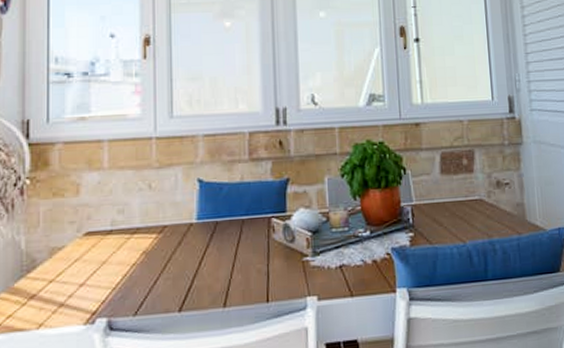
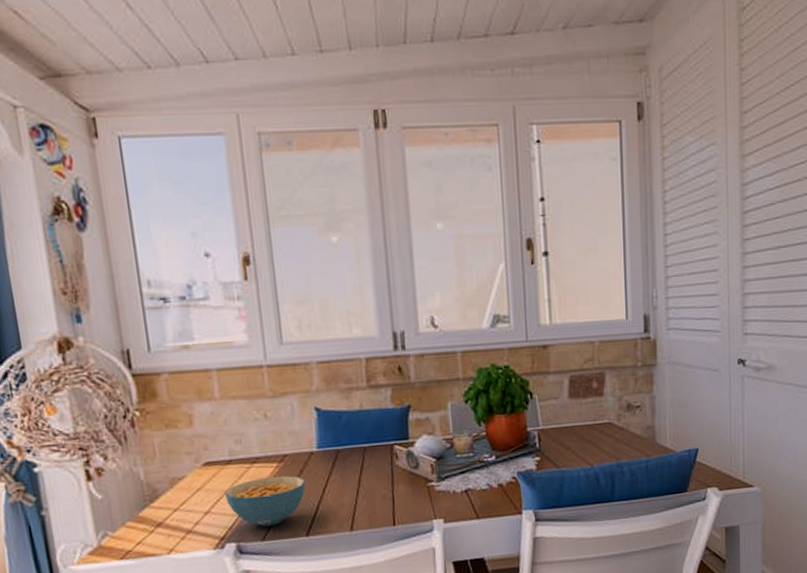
cereal bowl: none [102,247,182,301] -> present [225,475,306,527]

